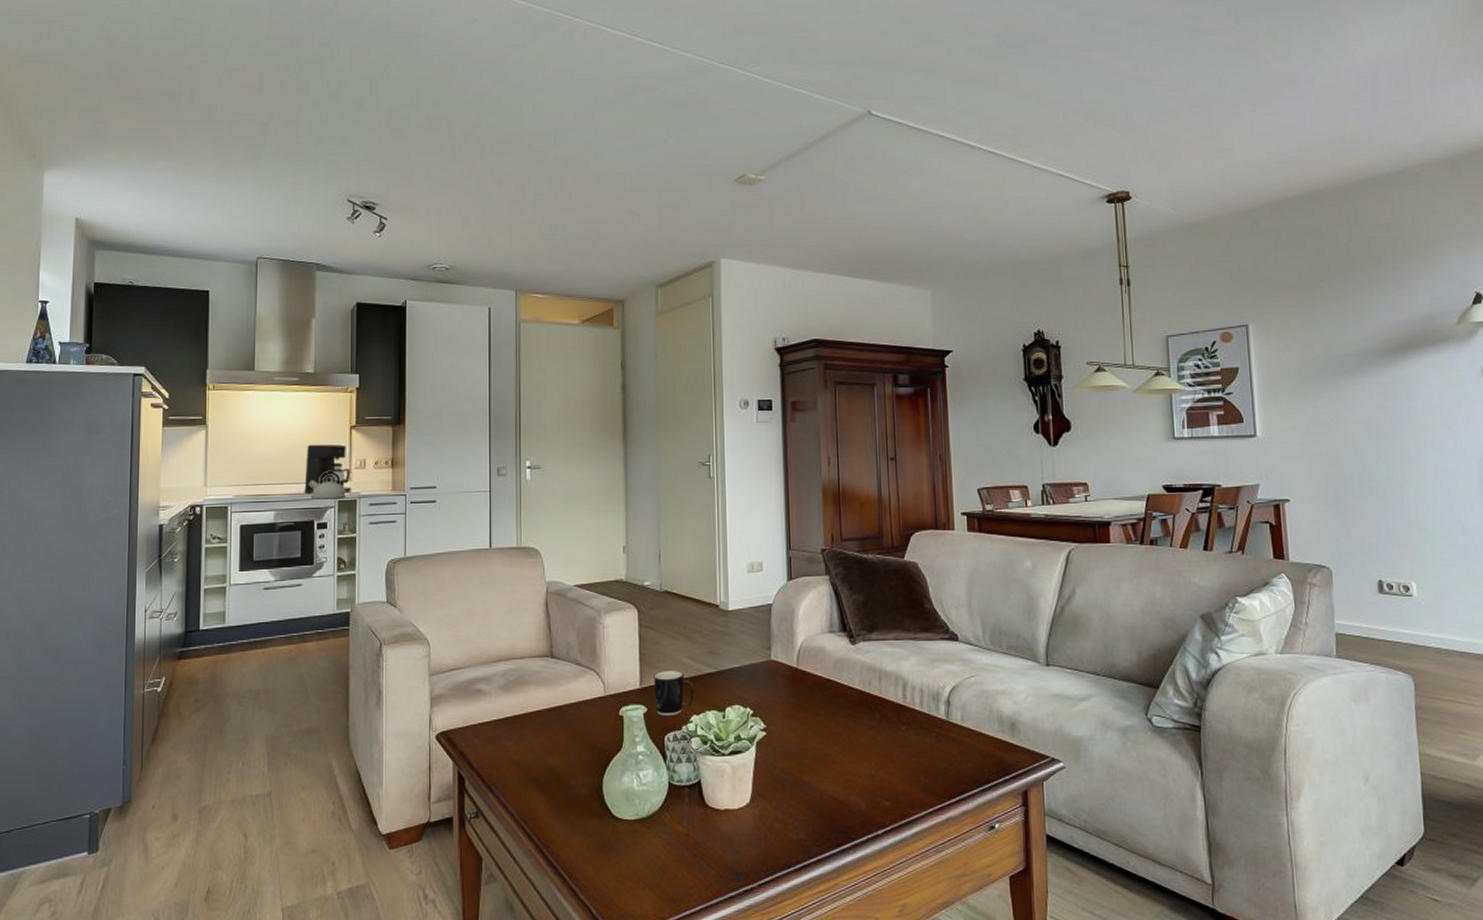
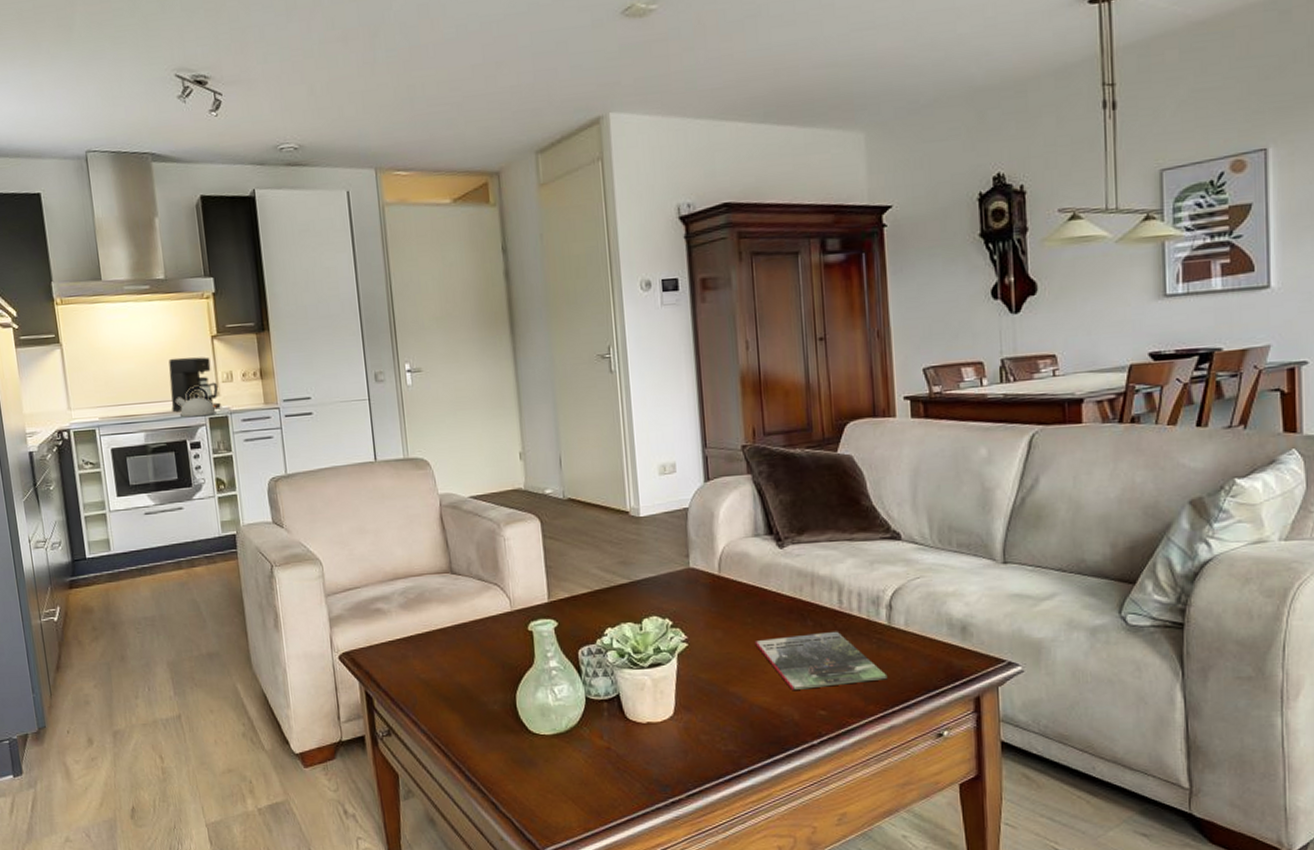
mug: present [652,669,695,717] -> none [561,581,608,631]
magazine: none [827,724,946,782] -> present [755,631,888,691]

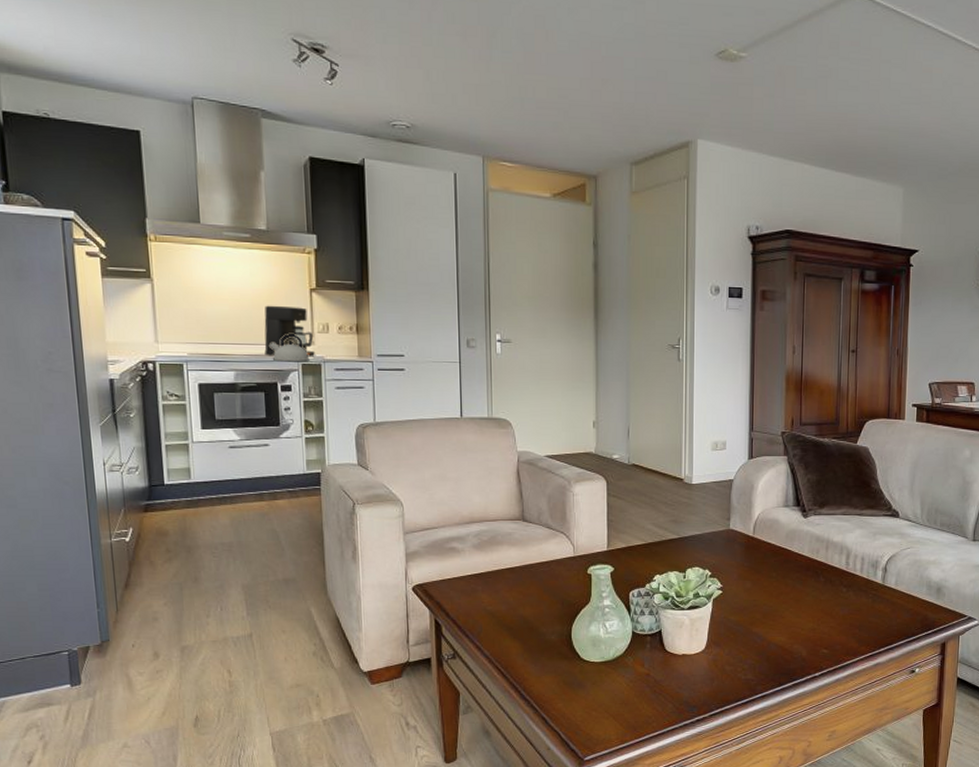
magazine: present [755,631,888,691] -> none [777,587,878,633]

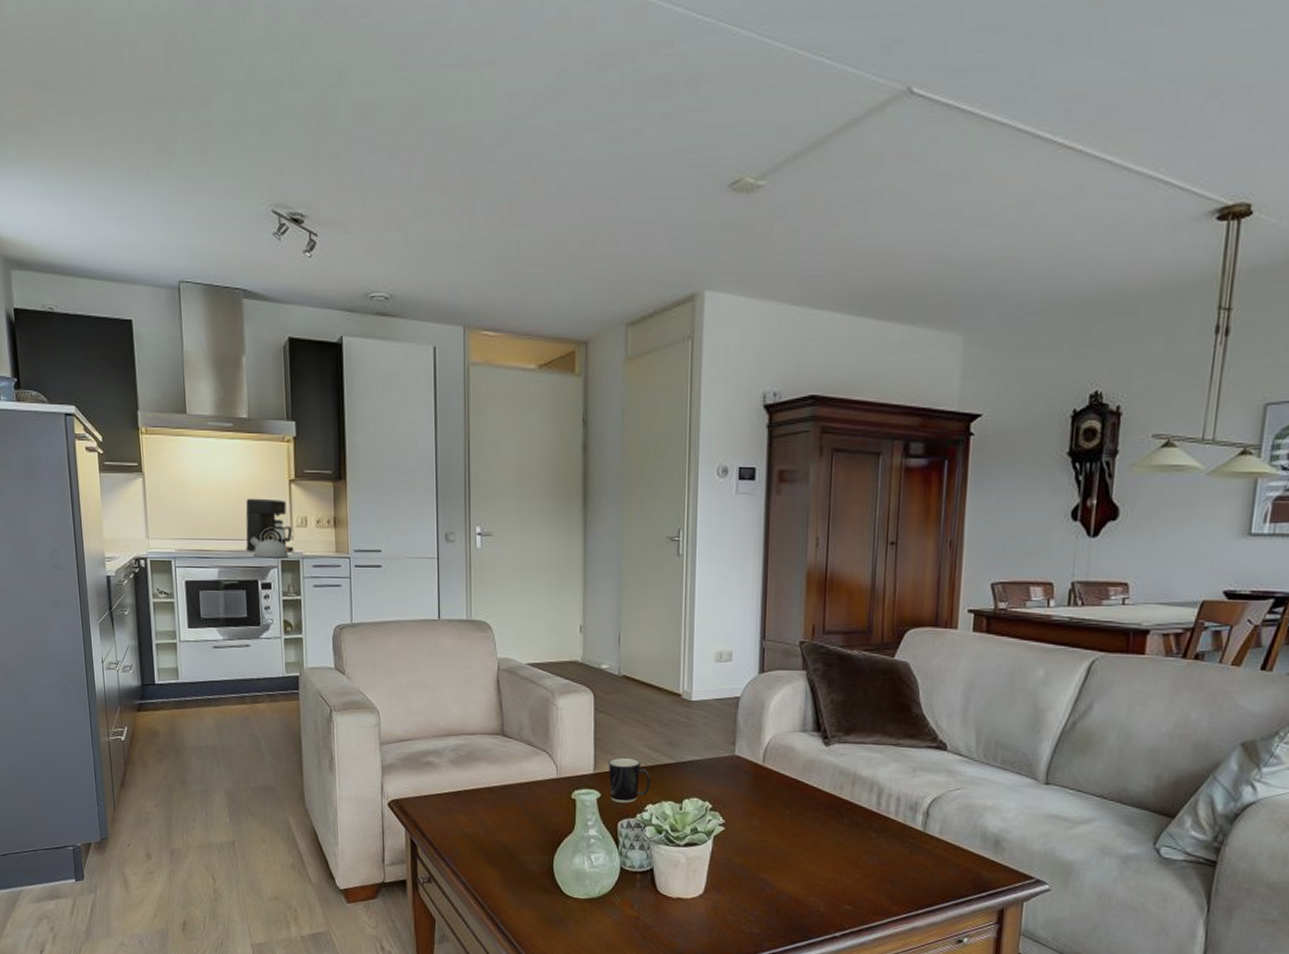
mug: none [619,535,658,576] -> present [607,757,651,804]

